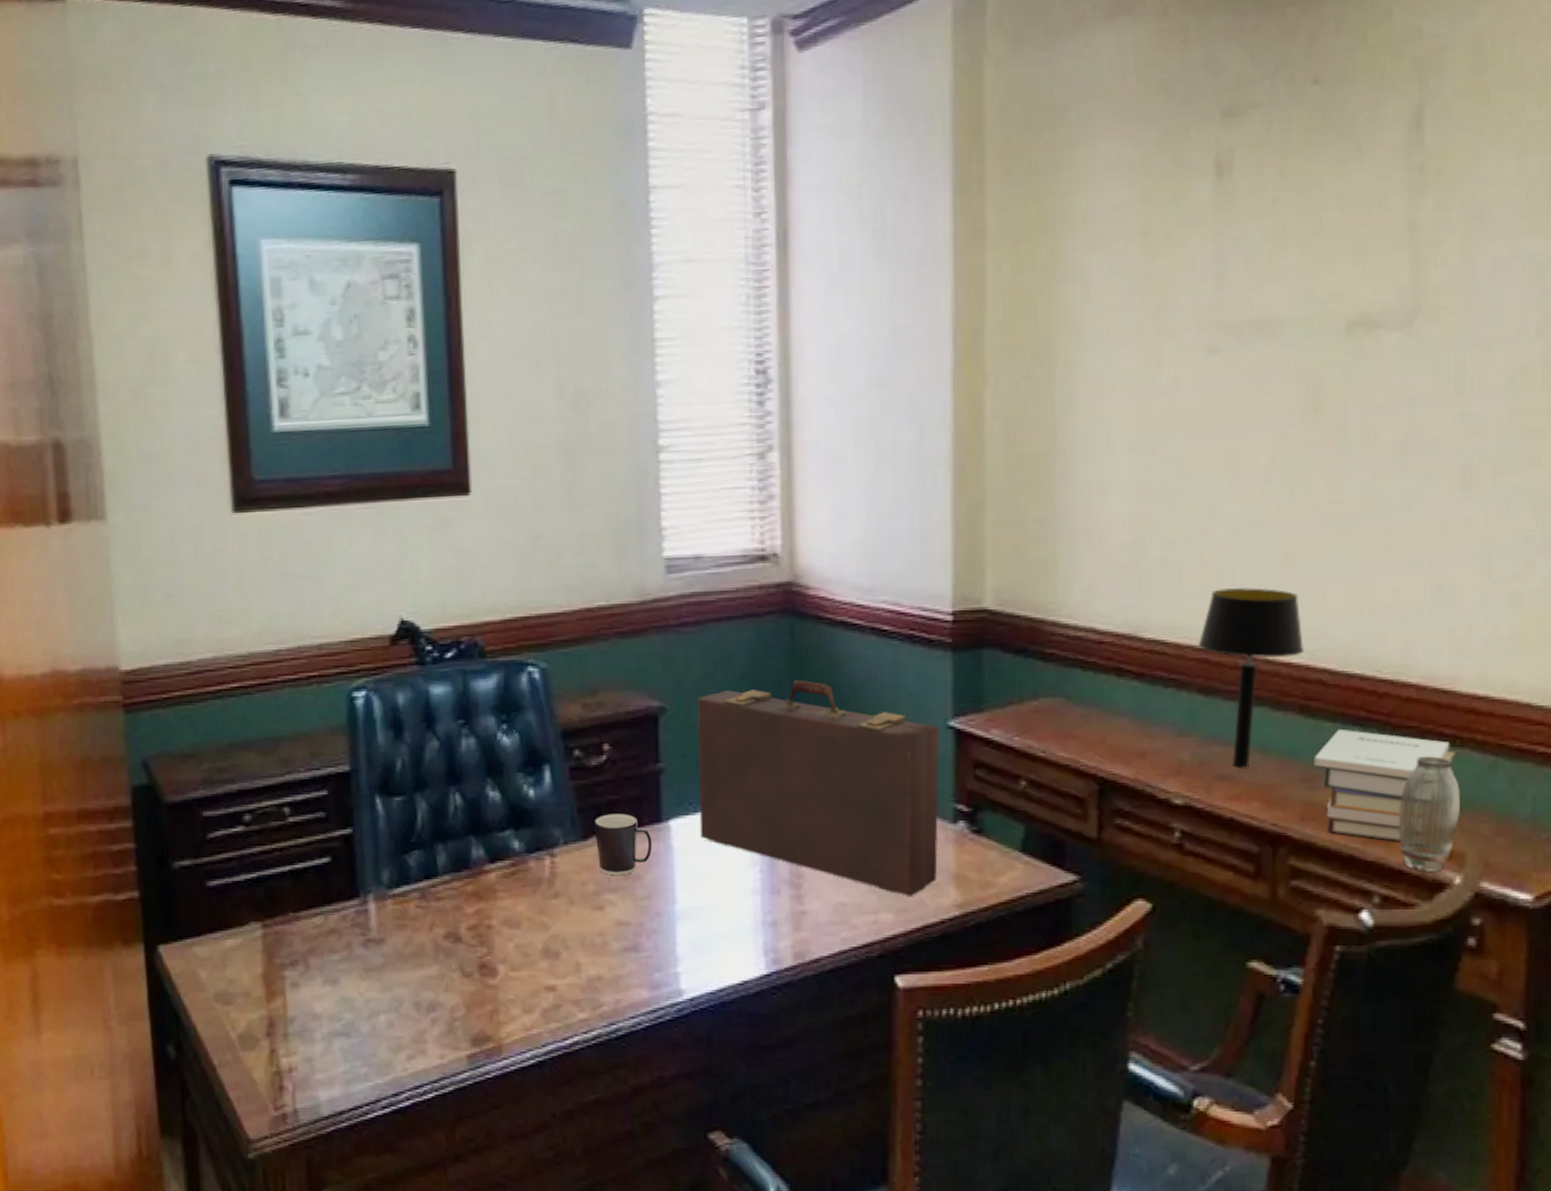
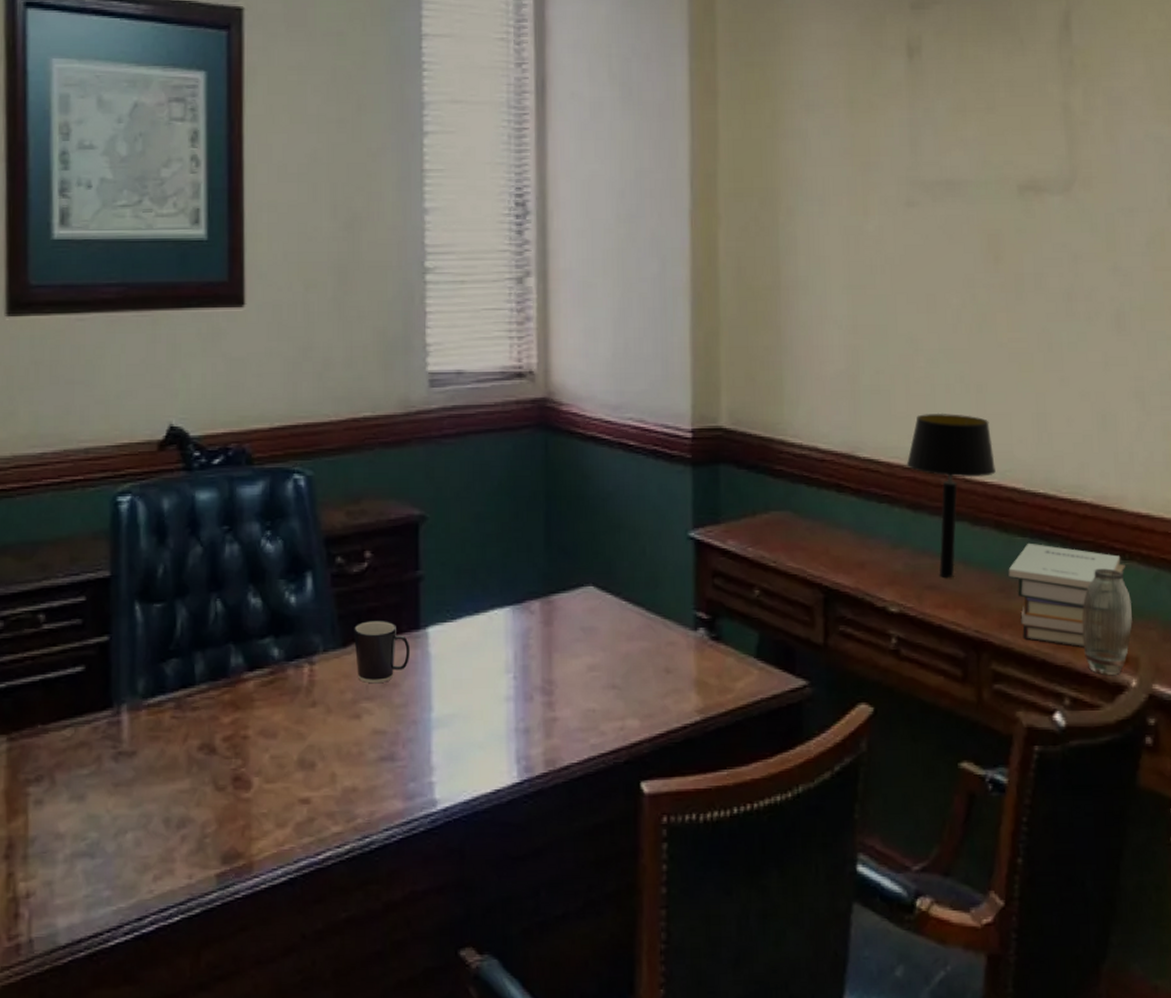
briefcase: present [697,680,939,896] -> none [456,491,681,702]

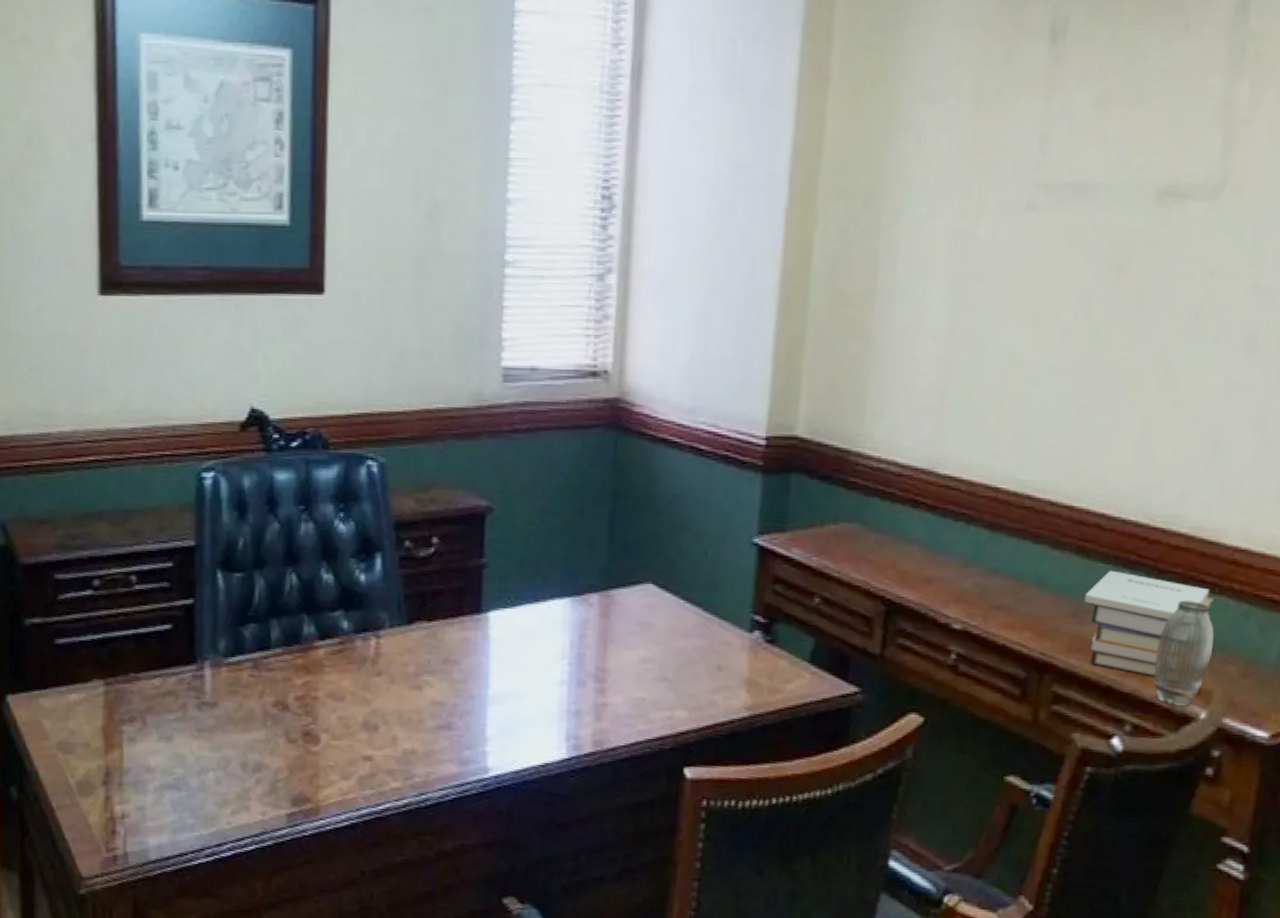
mug: present [354,621,411,684] -> none [418,602,472,660]
table lamp: present [906,413,996,577] -> none [989,432,1087,599]

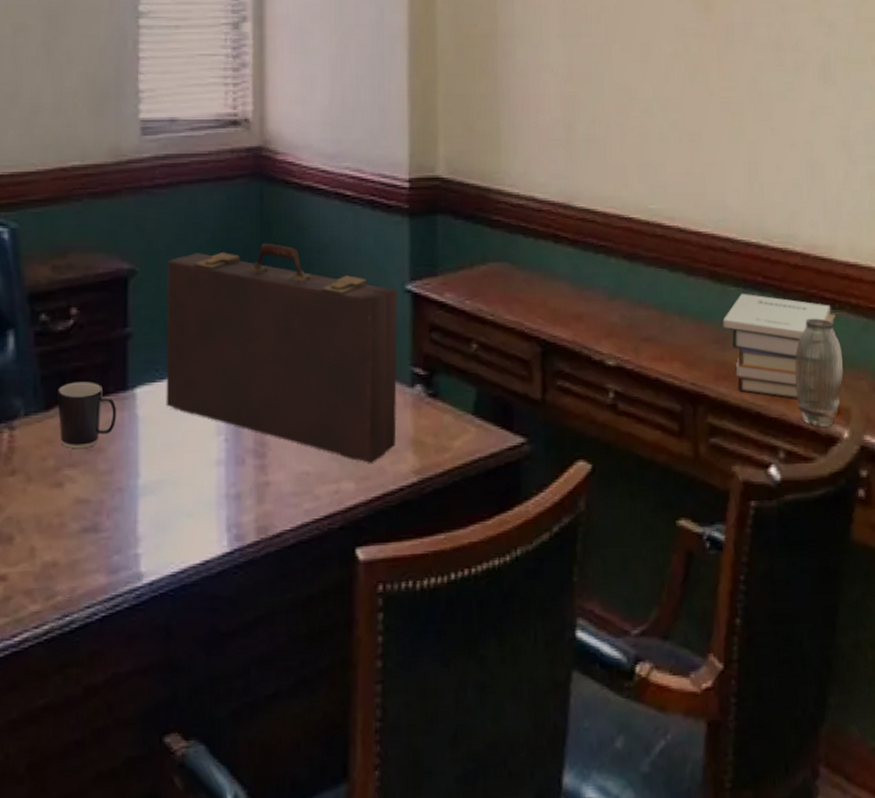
mug: none [418,602,472,660] -> present [57,381,117,450]
briefcase: none [516,491,744,696] -> present [166,243,398,463]

